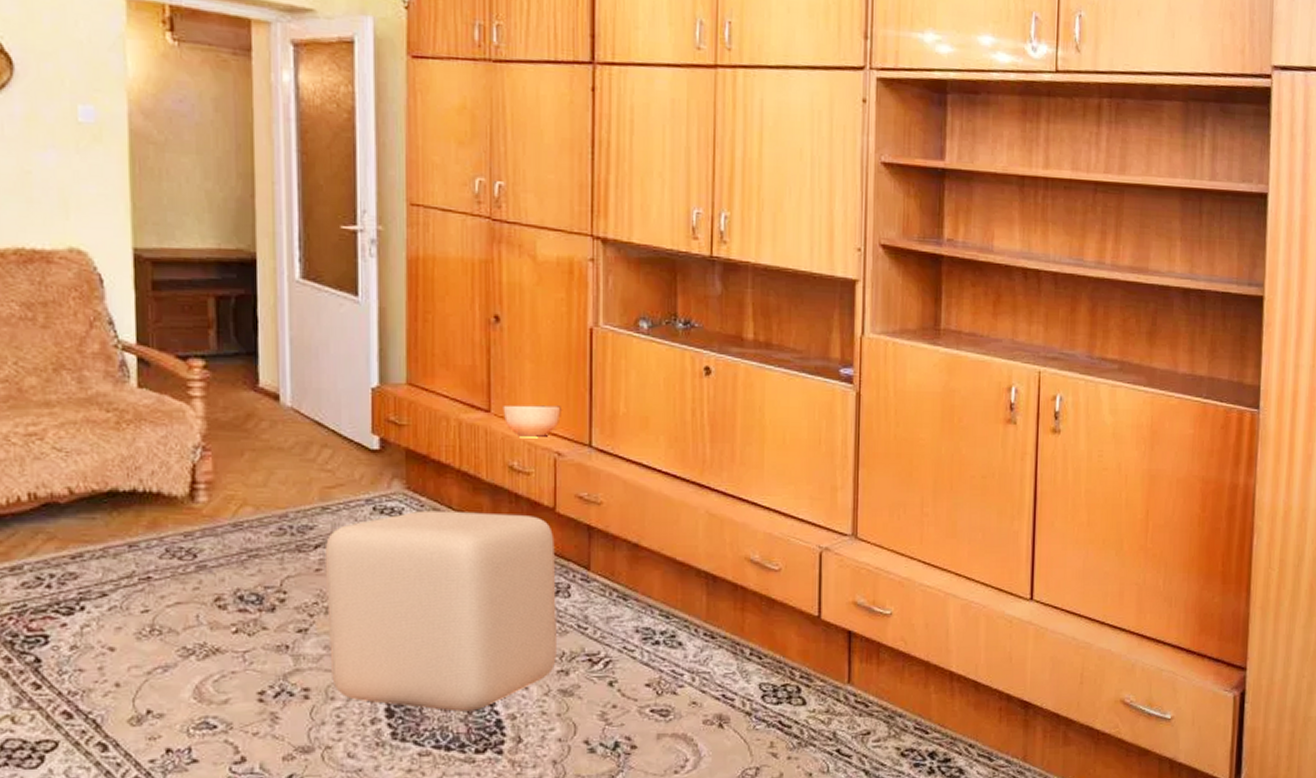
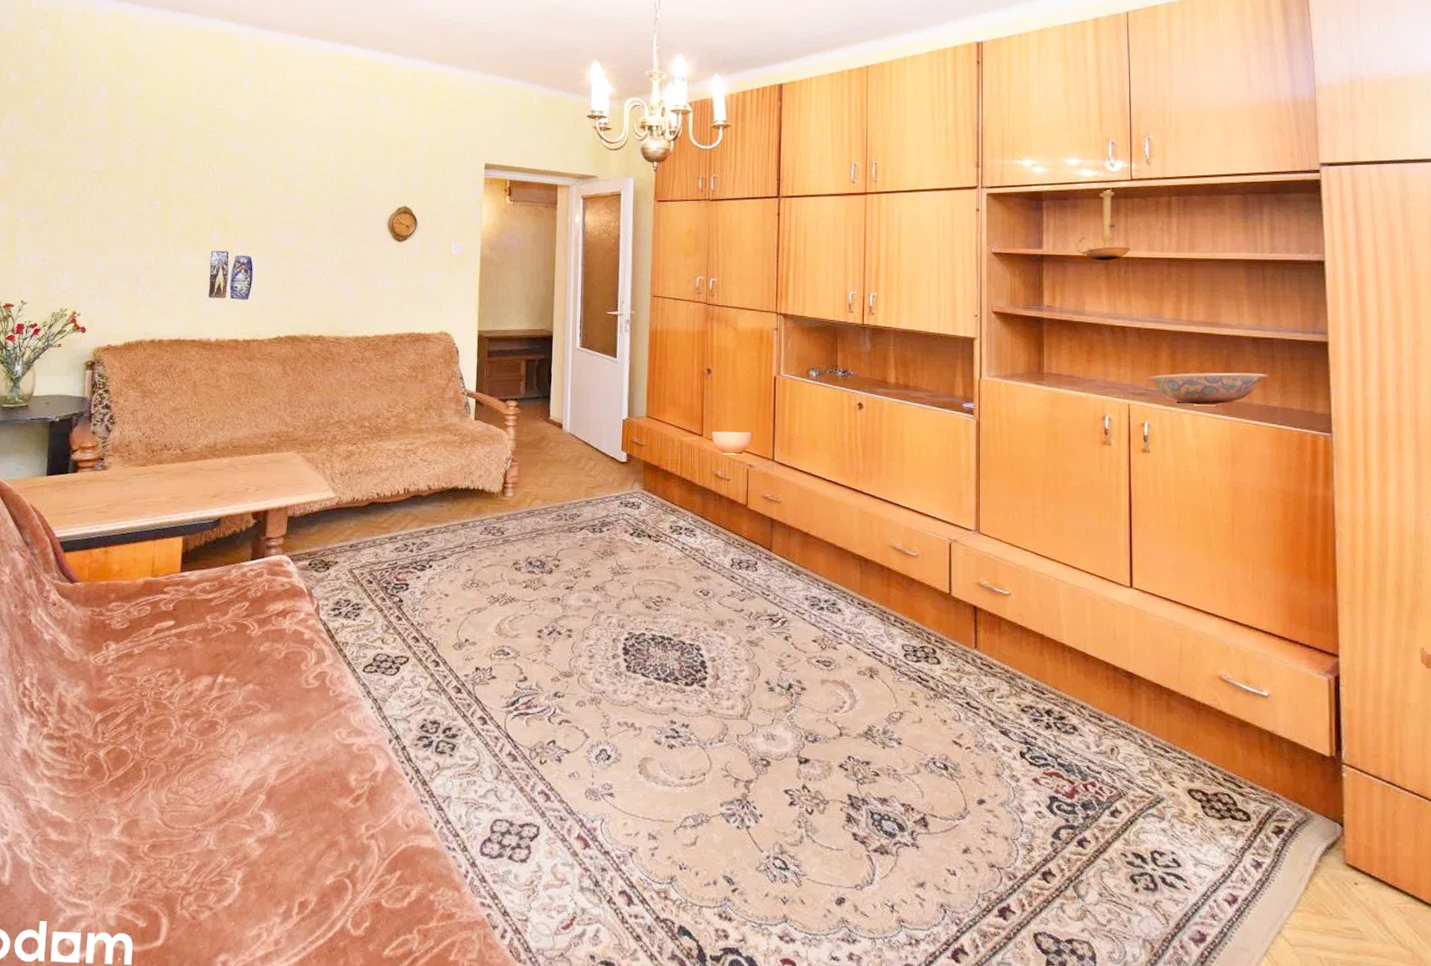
pouf: present [324,510,556,712] -> none [586,505,747,653]
candle holder: none [984,81,1051,182] -> present [1074,188,1130,261]
ceramic bowl: none [1061,332,1199,375] -> present [1146,372,1270,406]

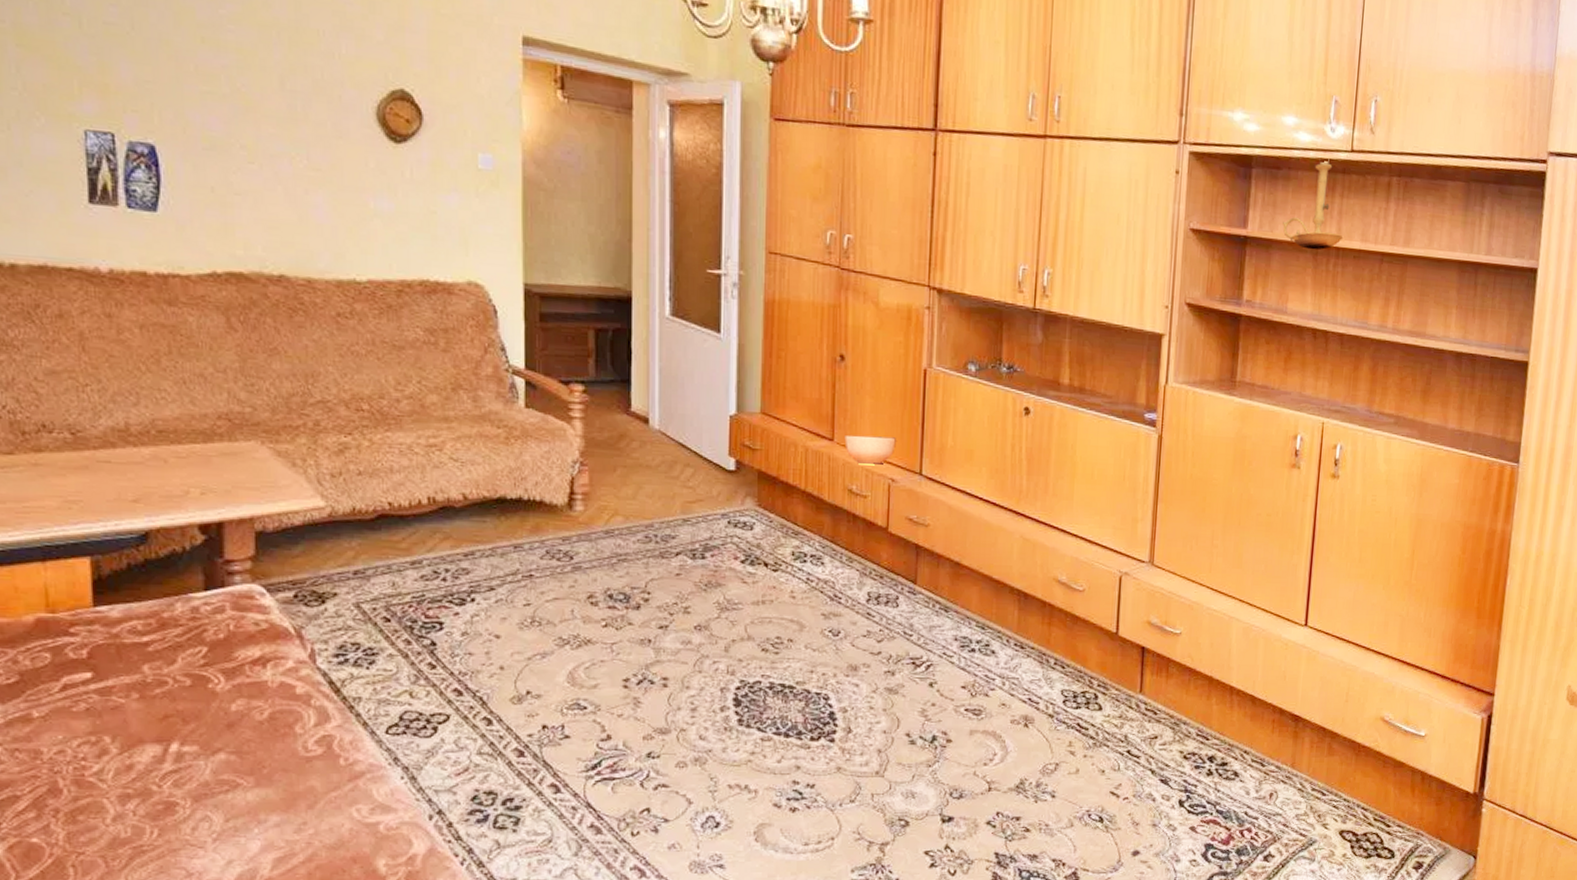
ceramic bowl: present [1146,372,1270,406] -> none [1344,389,1468,428]

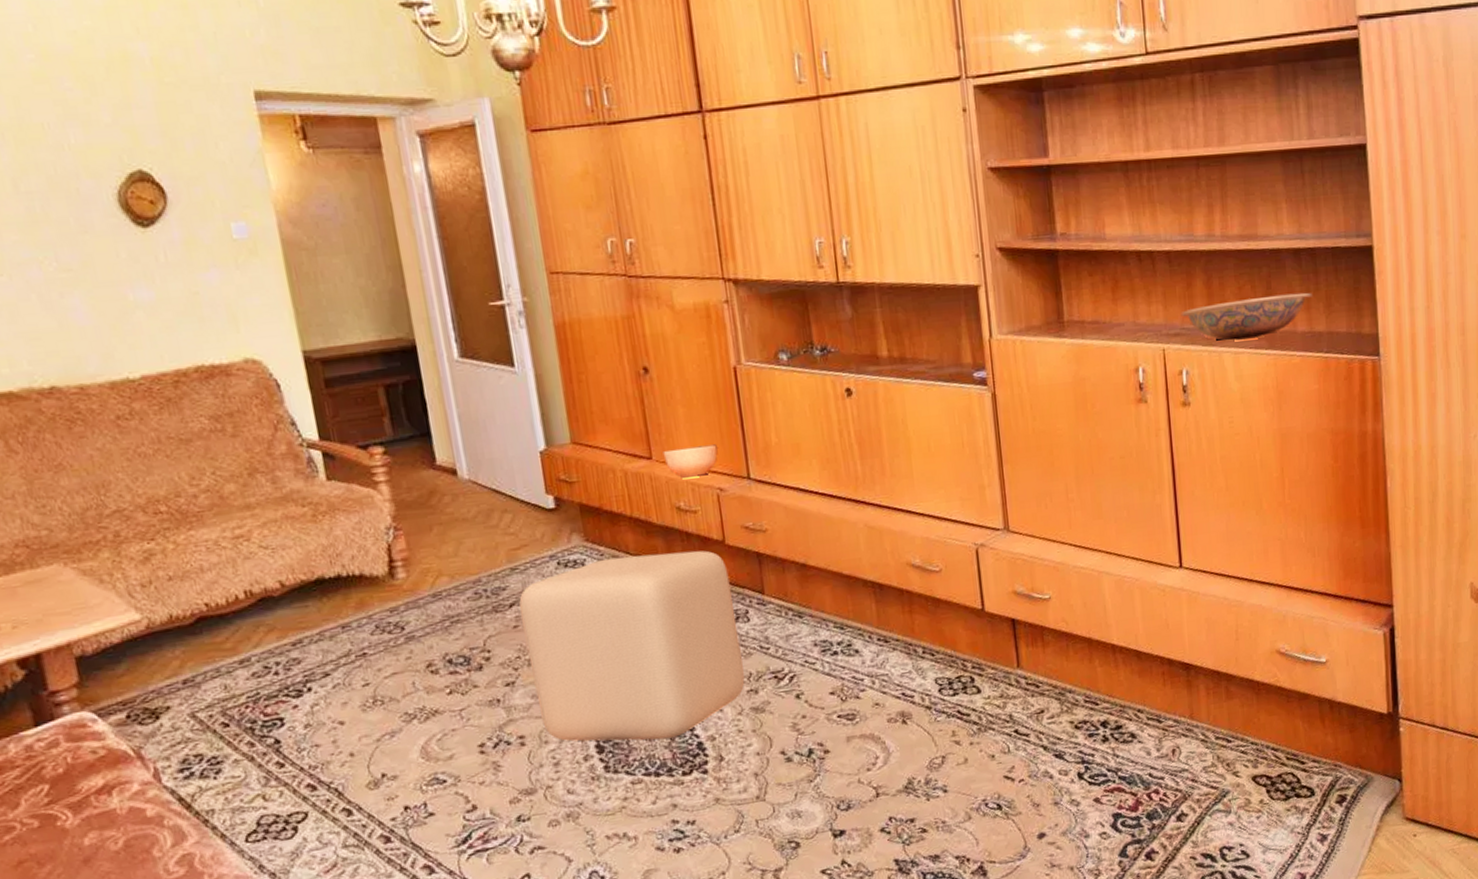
pouf: none [684,525,886,704] -> present [518,550,745,742]
candle holder: present [1282,159,1342,250] -> none [1085,66,1152,168]
ceramic bowl: none [1344,389,1468,428] -> present [1181,292,1313,341]

